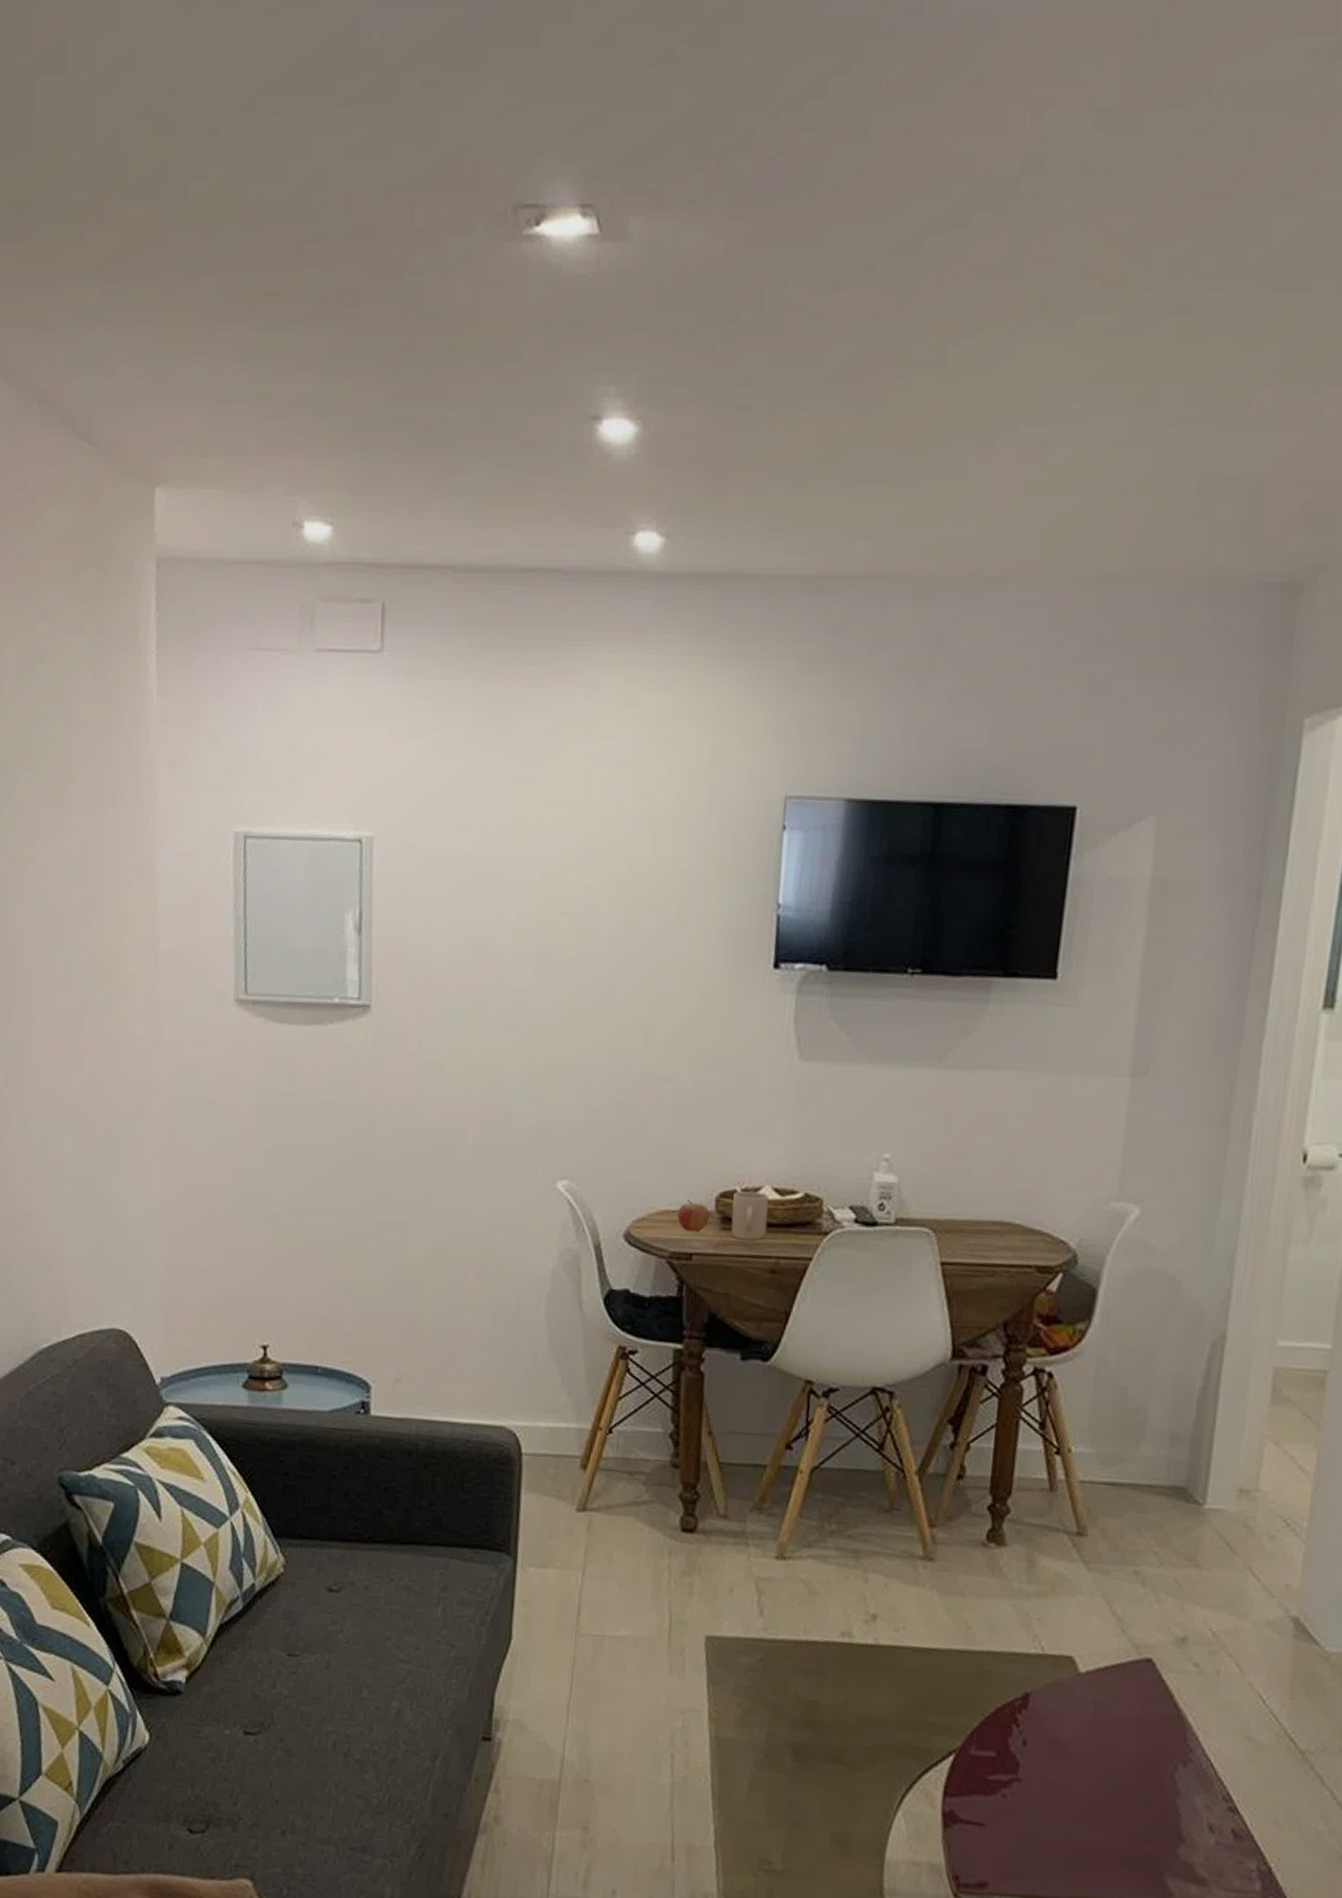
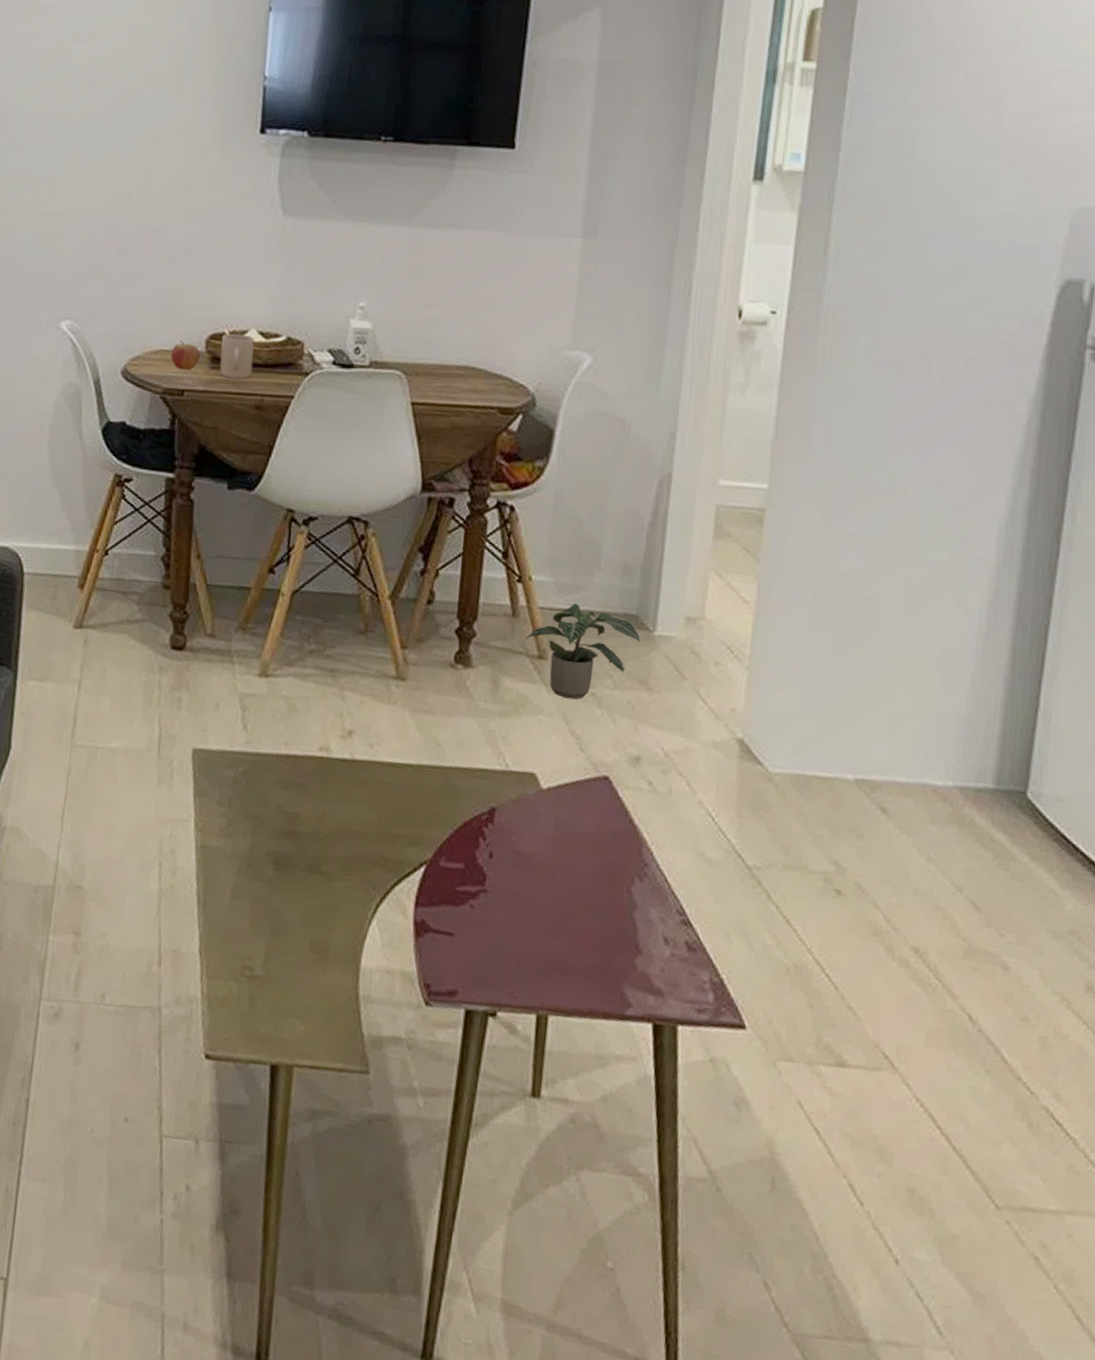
potted plant: none [1064,1475,1189,1578] -> present [526,603,641,700]

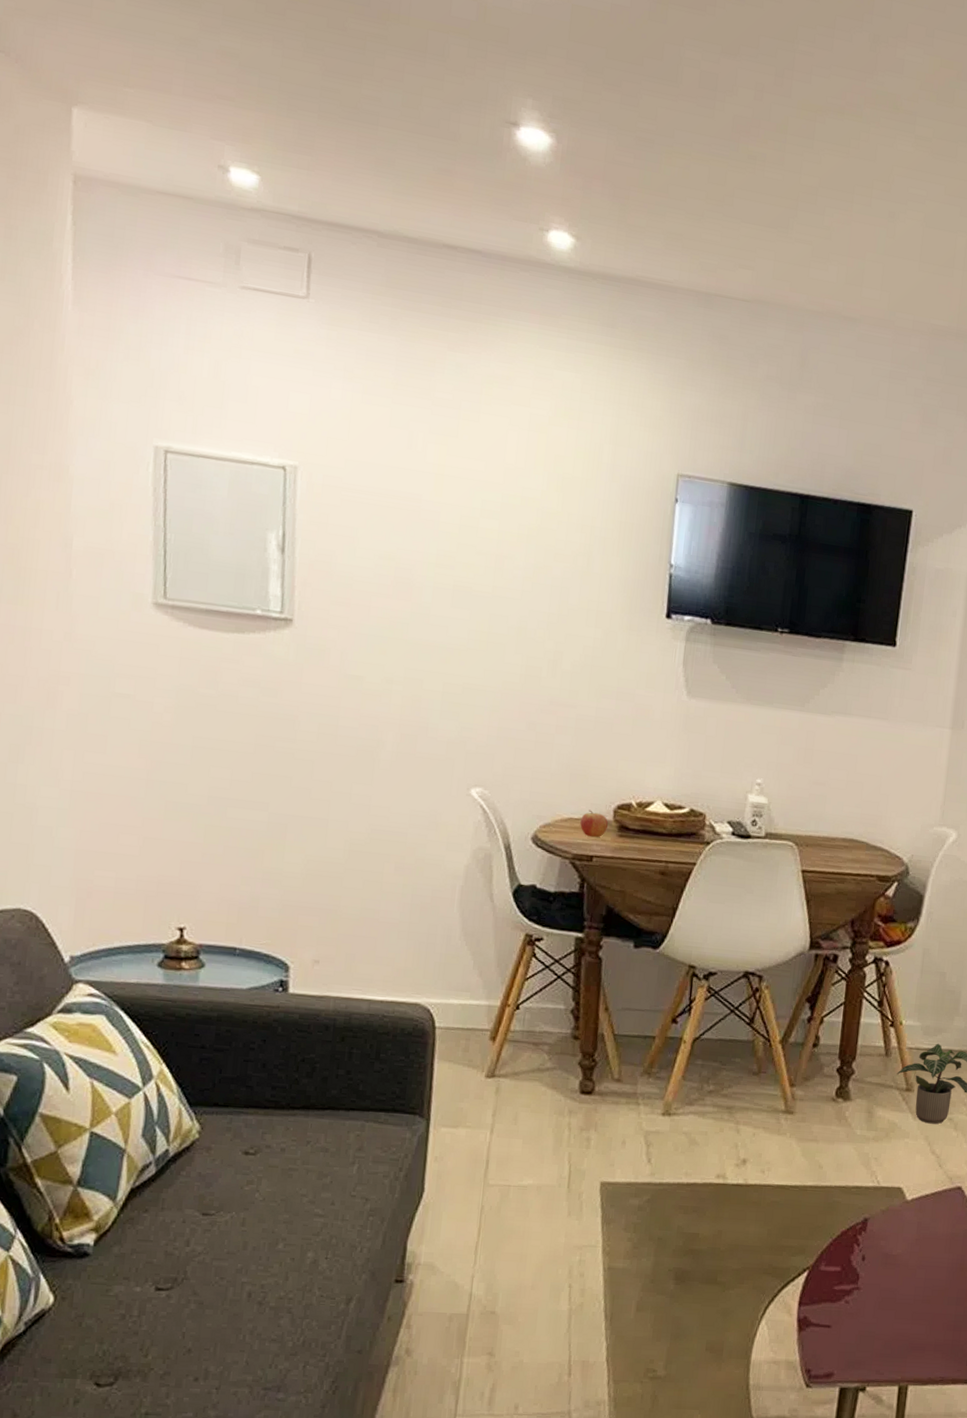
cup: present [219,333,255,380] -> none [626,804,660,847]

